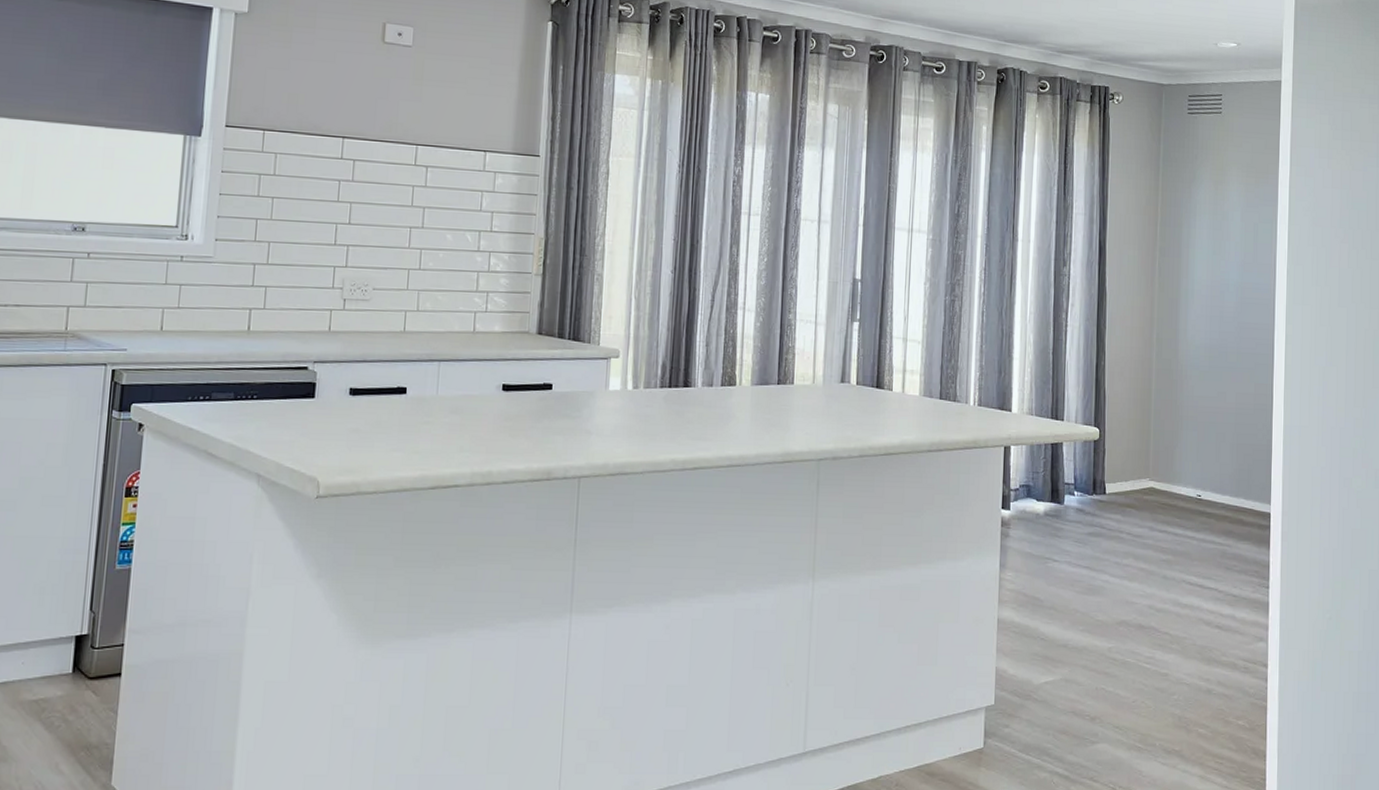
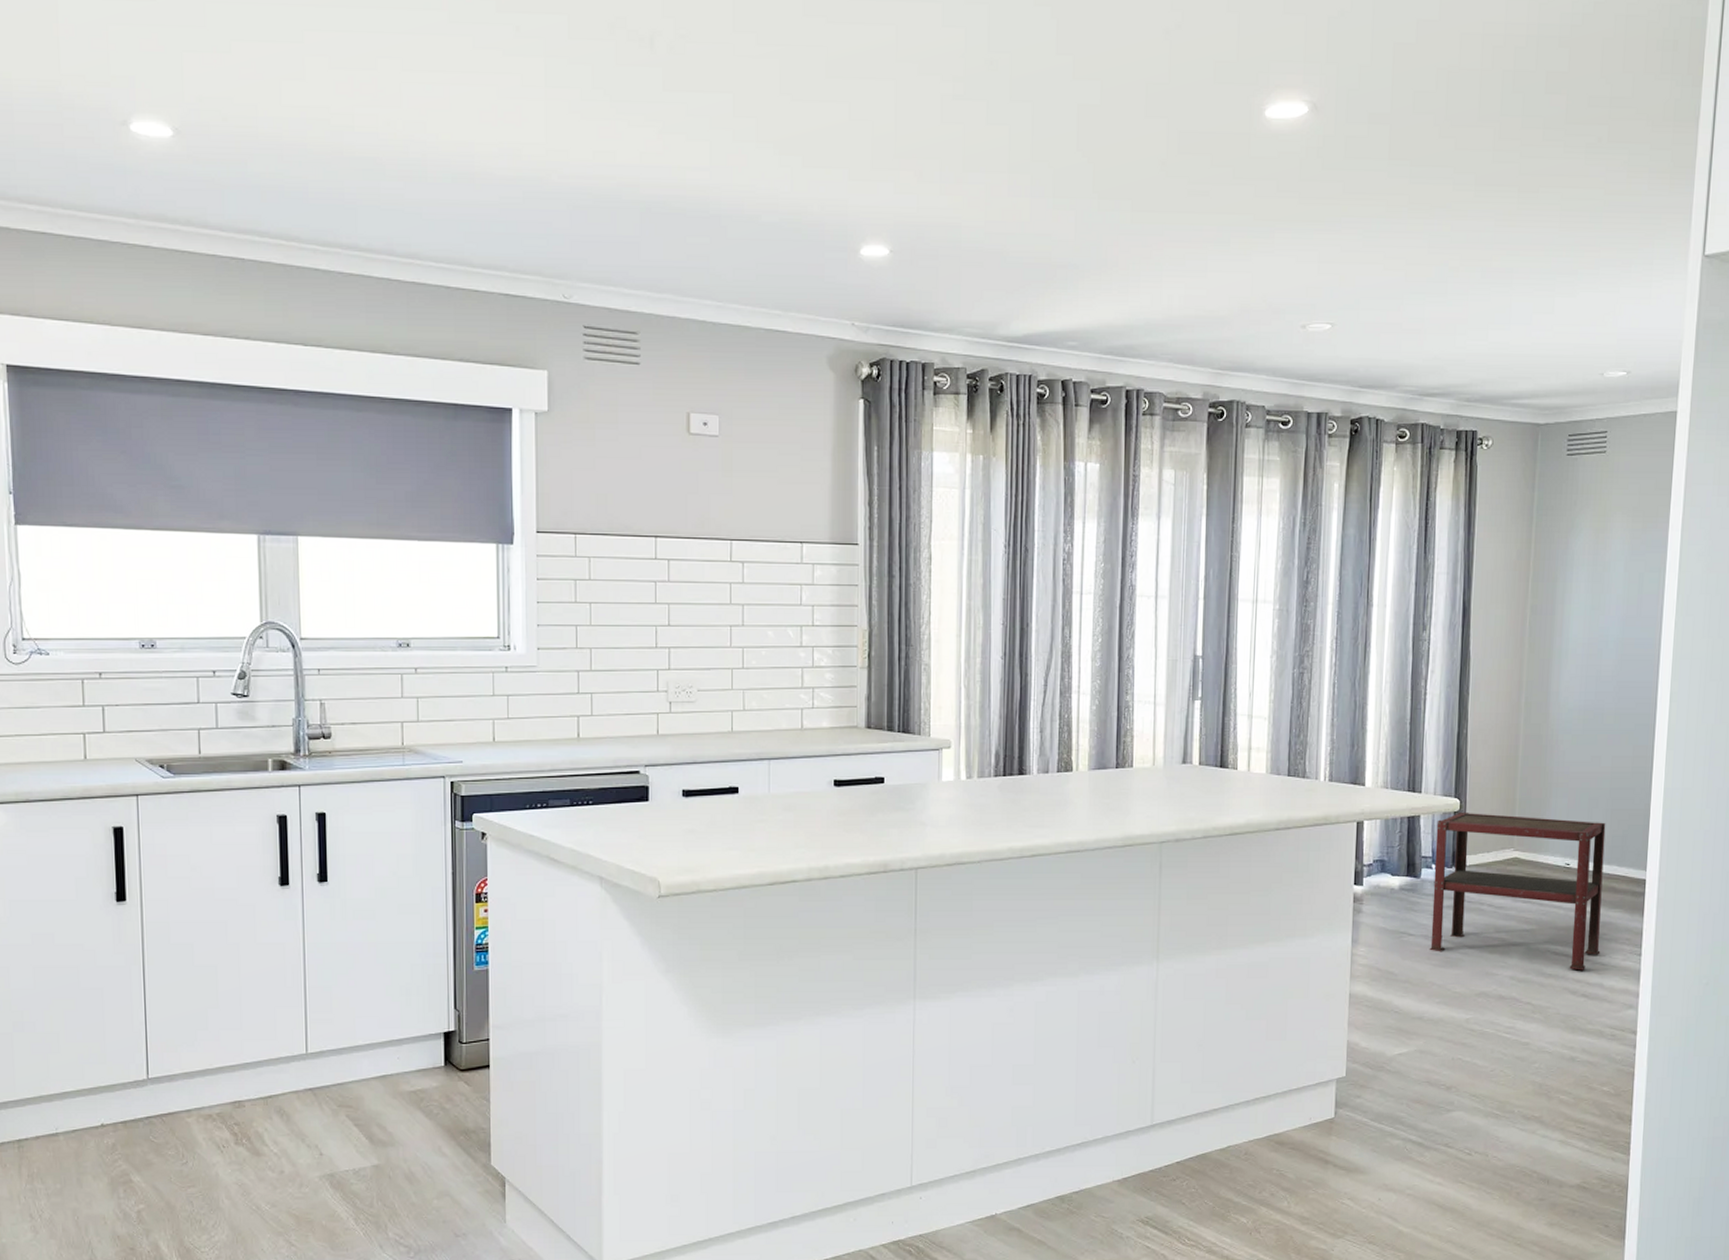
side table: none [1073,440,1233,602] -> present [1429,811,1606,971]

